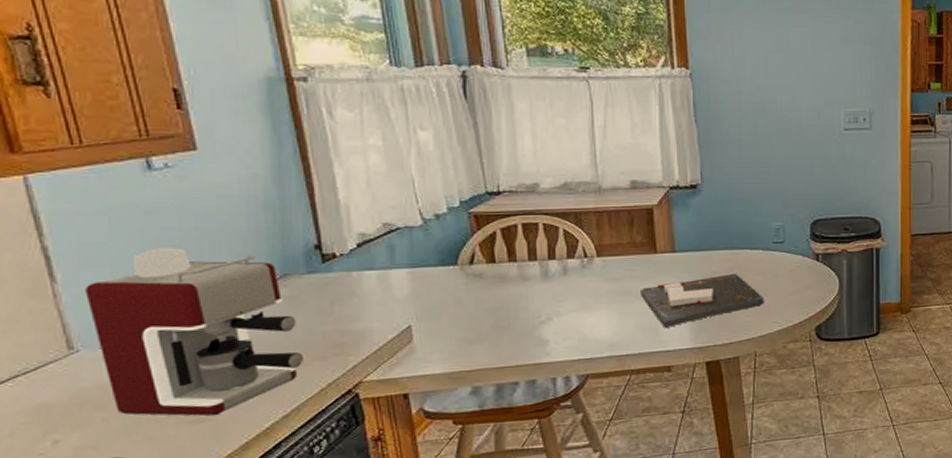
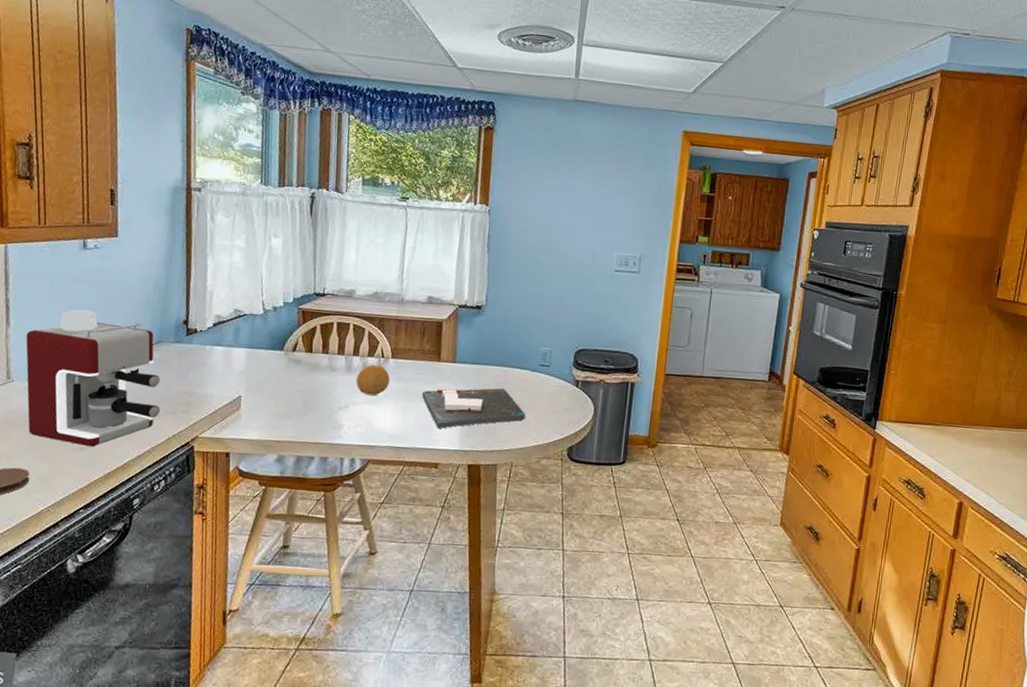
fruit: none [557,266,599,303] -> present [356,364,390,396]

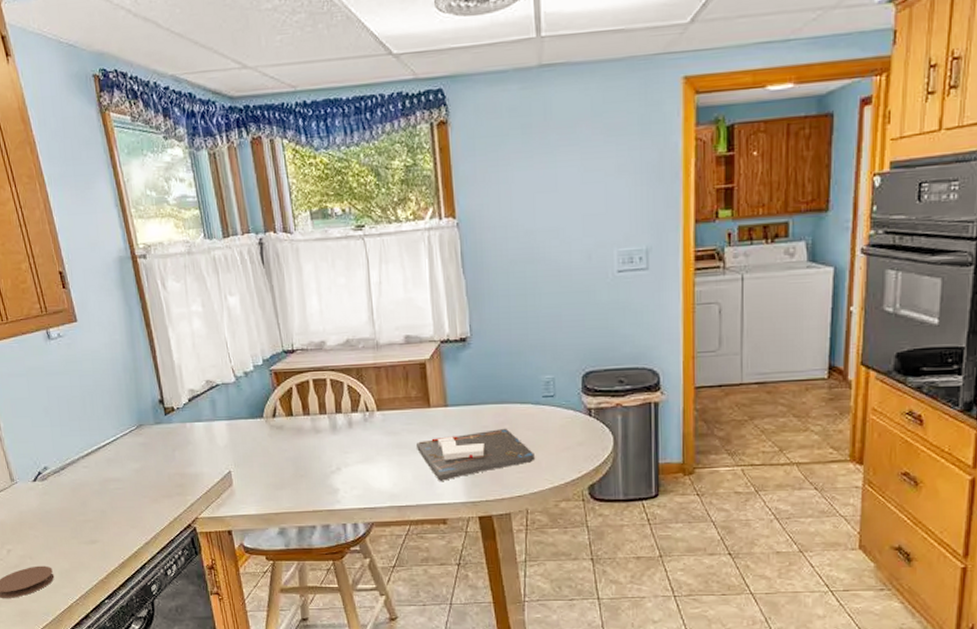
coffee maker: present [25,309,160,448] -> none [17,402,156,539]
fruit: present [356,364,390,396] -> none [343,420,379,455]

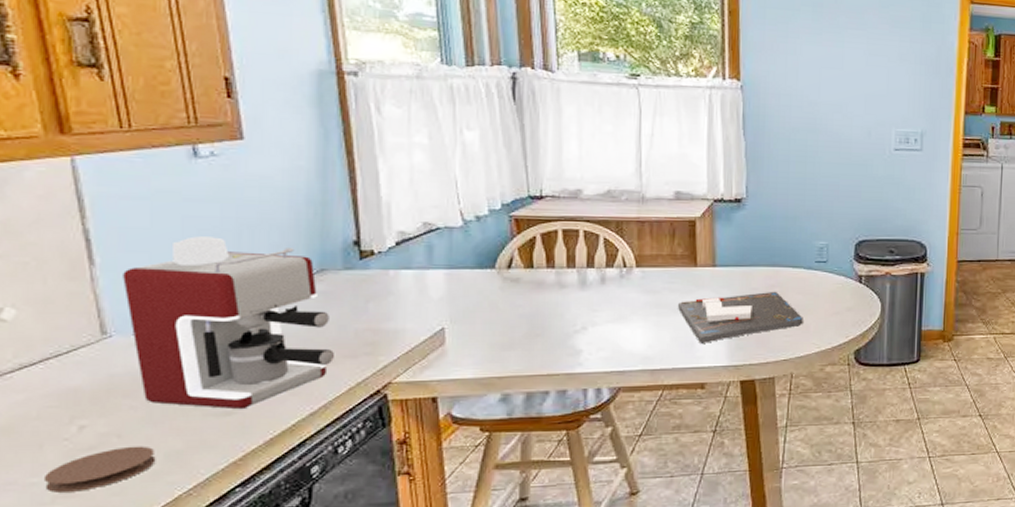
coffee maker: none [17,402,156,539] -> present [123,236,334,410]

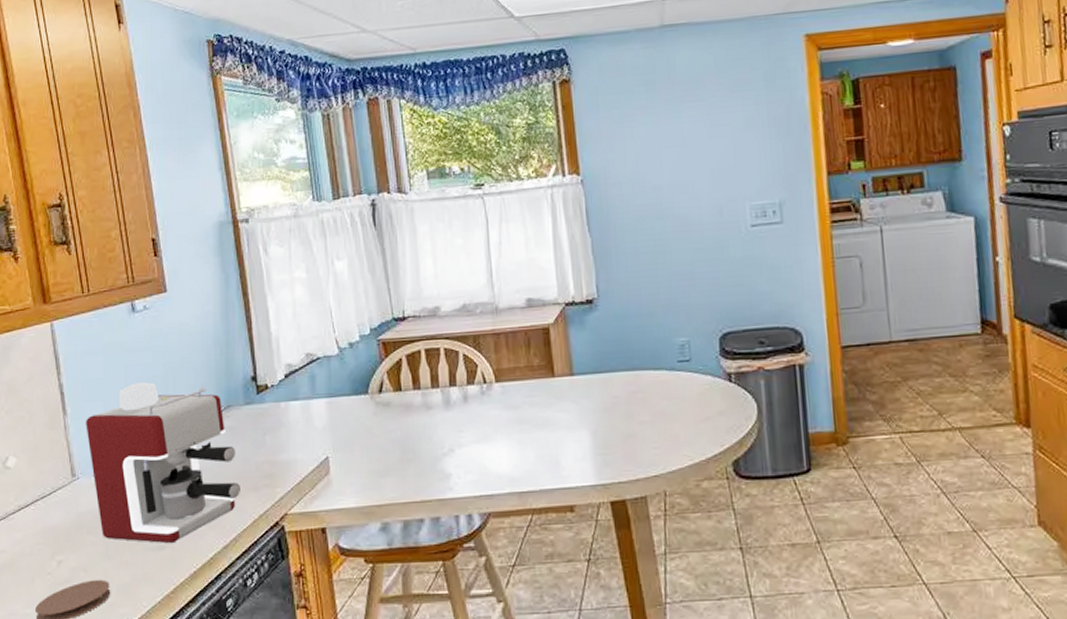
board game: present [678,291,803,343] -> none [540,397,671,461]

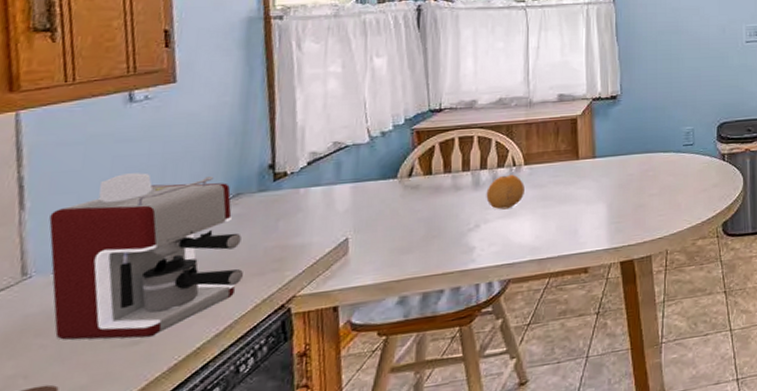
fruit: none [458,393,498,433] -> present [486,174,525,210]

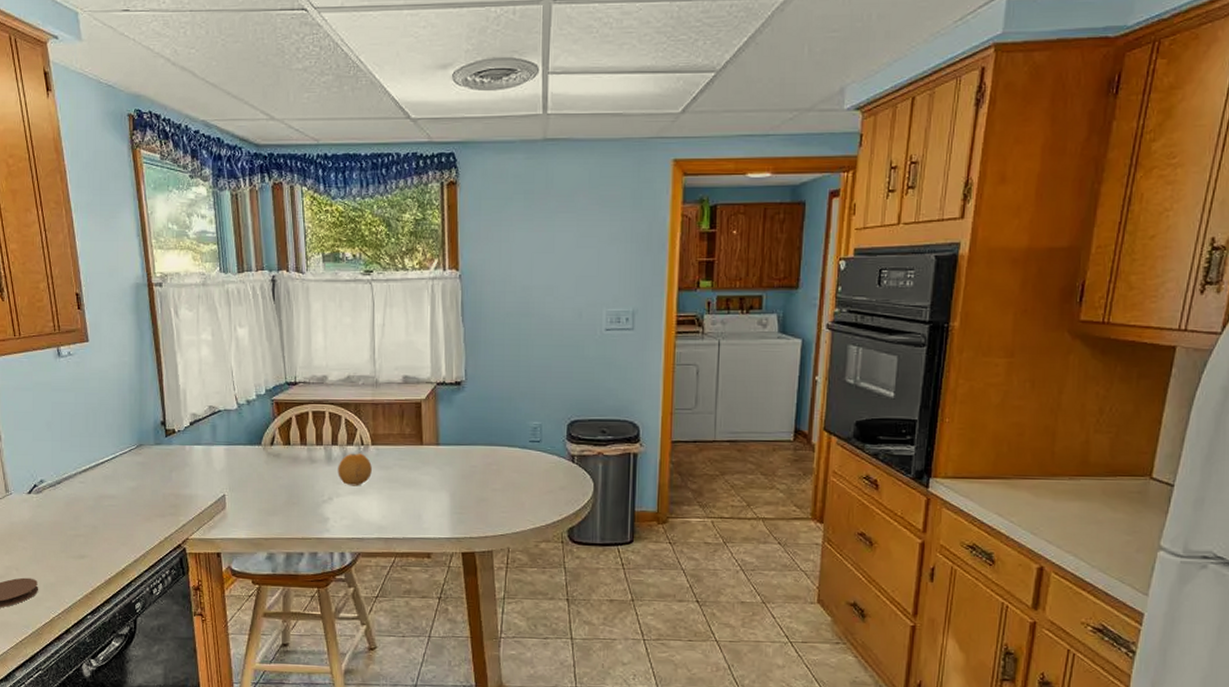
coffee maker: present [49,172,243,340] -> none [17,418,149,555]

